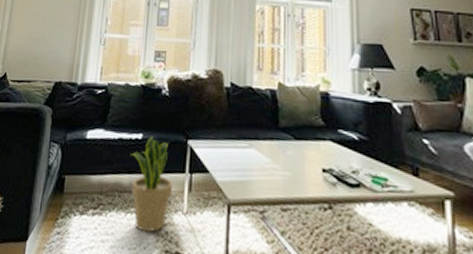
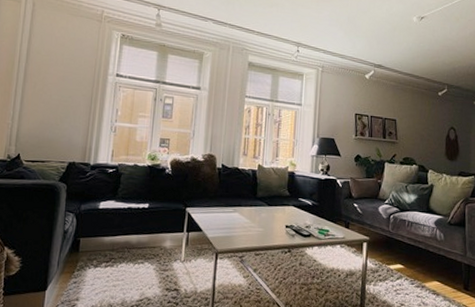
potted plant: present [131,136,172,233] -> none [139,206,173,277]

